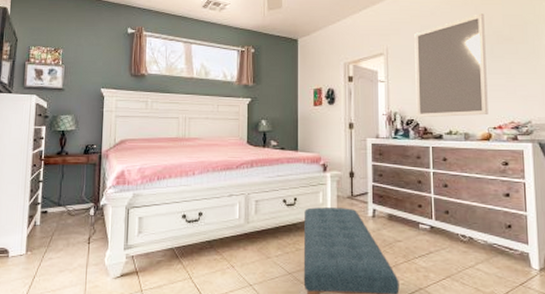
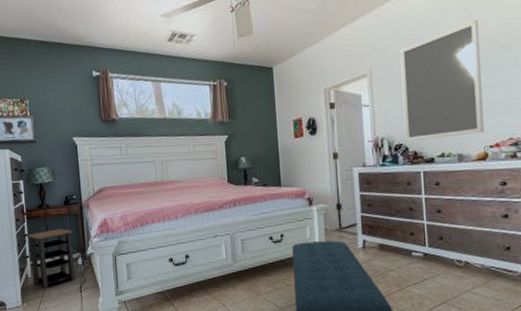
side table: none [41,177,89,238] -> present [27,229,76,289]

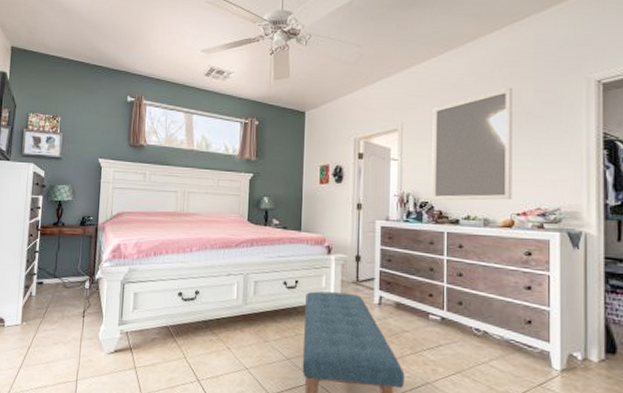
side table: present [27,229,76,289] -> none [37,249,85,310]

